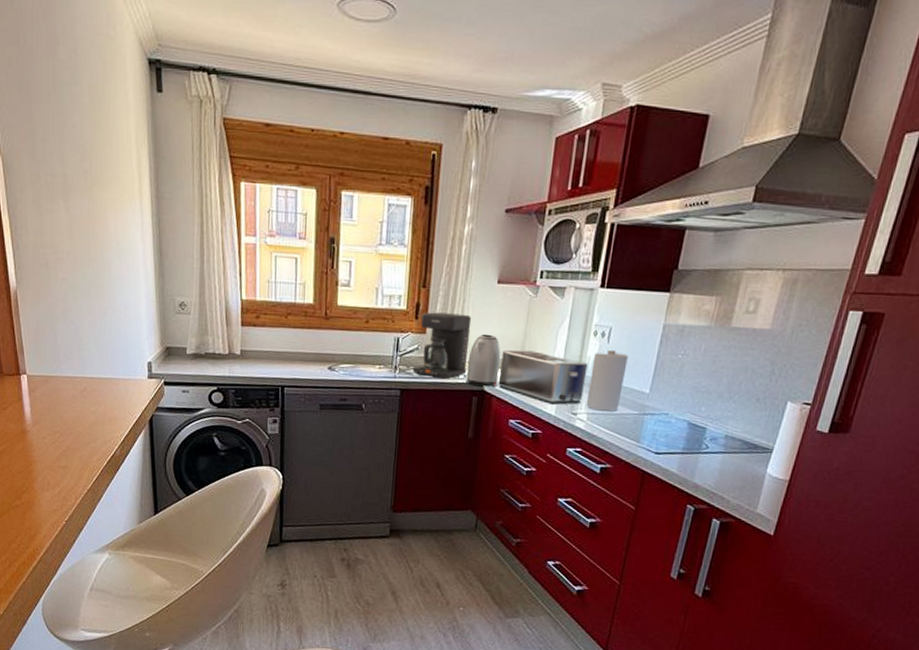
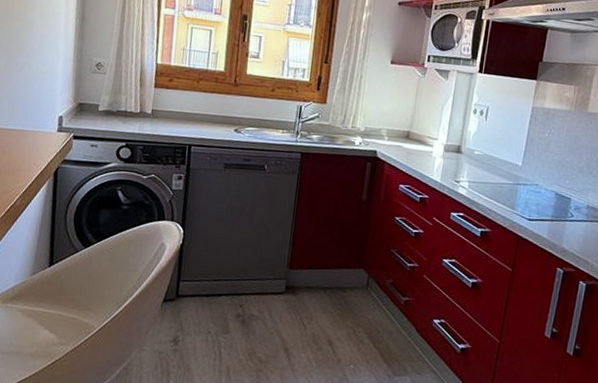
coffee maker: present [412,312,472,379] -> none [312,84,368,145]
kettle: present [466,334,501,388] -> none [361,106,393,155]
toaster: present [498,350,588,405] -> none [390,122,469,173]
paper towel holder: present [586,349,629,412] -> none [467,126,503,181]

